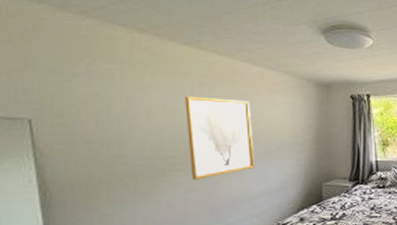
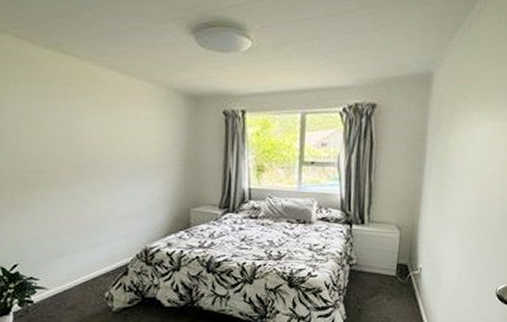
wall art: present [185,96,256,180] -> none [50,107,123,196]

